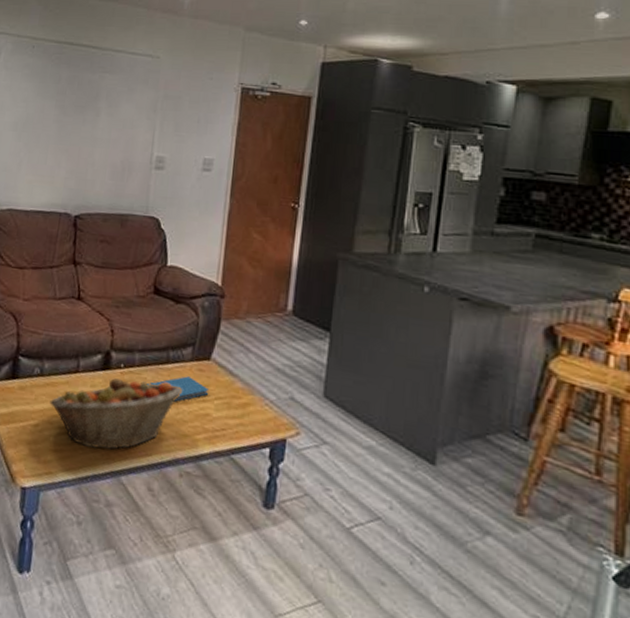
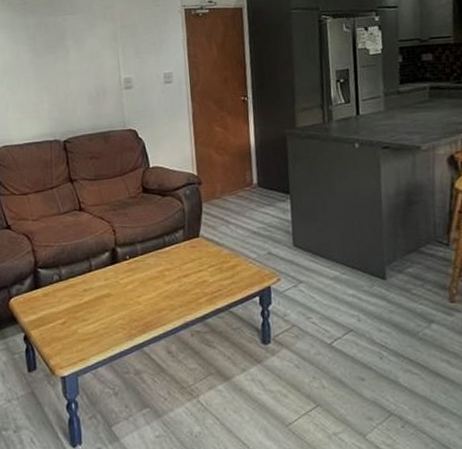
fruit basket: present [49,378,183,450] -> none [72,262,182,330]
book: present [146,376,210,402] -> none [150,254,203,277]

